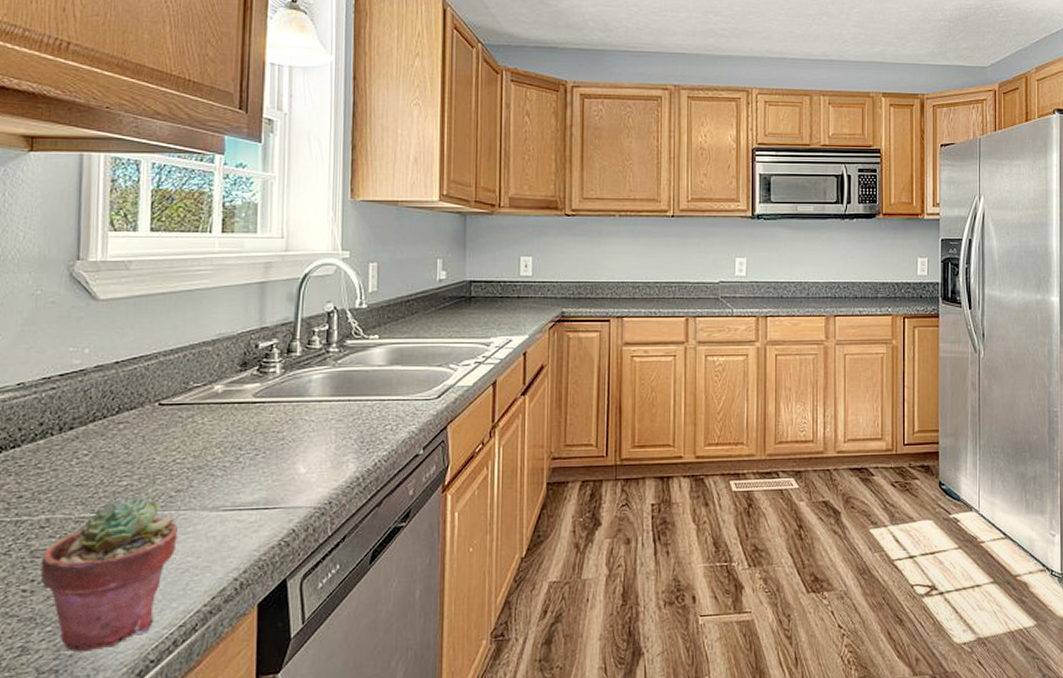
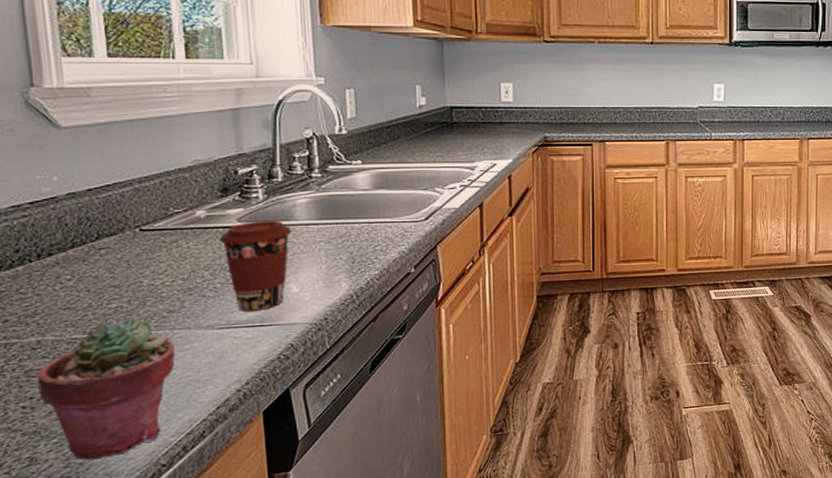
coffee cup: none [234,396,305,492] -> present [219,220,292,311]

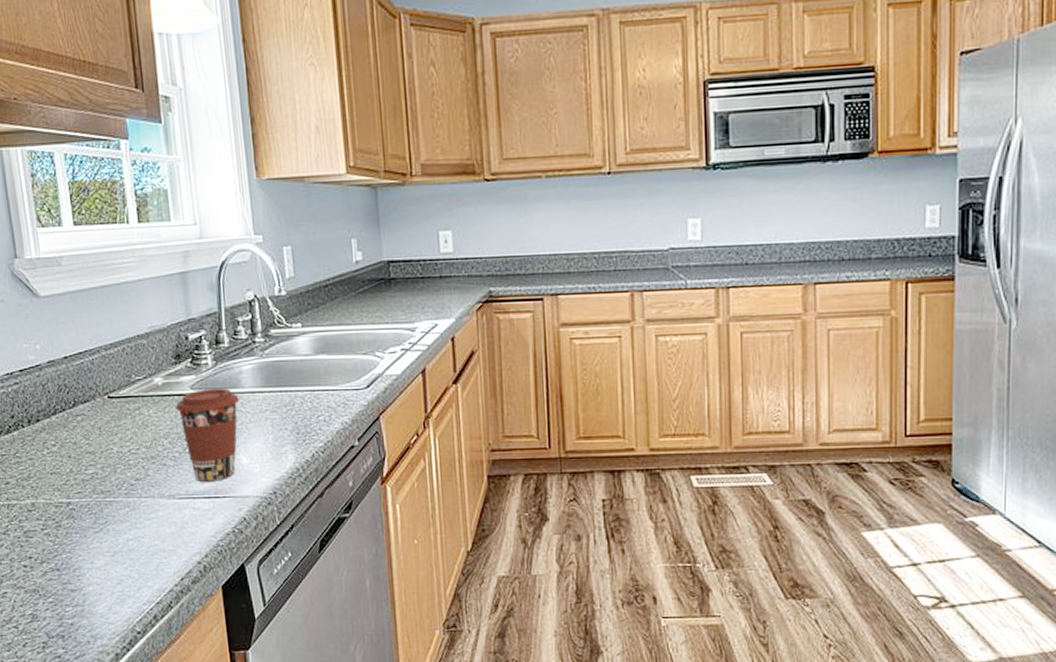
potted succulent: present [37,319,175,460] -> none [33,485,143,620]

